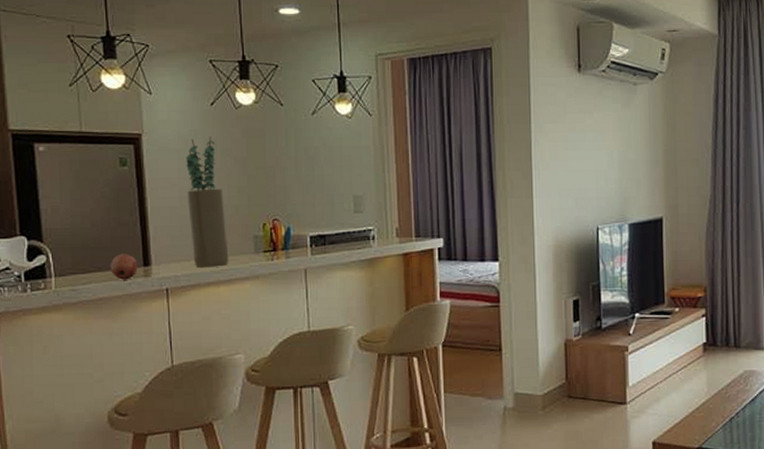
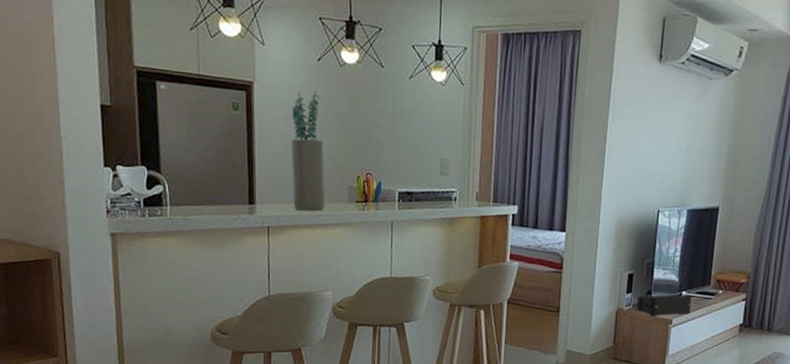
fruit: present [110,254,138,280] -> none [219,191,244,215]
speaker: none [586,317,647,345] -> present [636,294,692,317]

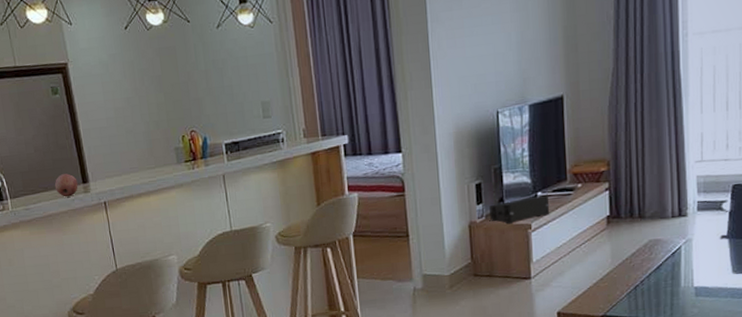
fruit: none [219,191,244,215] -> present [54,173,78,197]
vase: present [291,90,325,212] -> none [108,59,156,182]

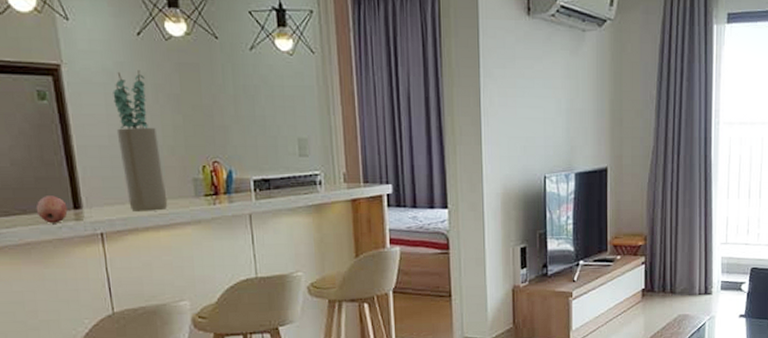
vase: none [108,59,156,182] -> present [113,70,168,213]
speaker: present [489,195,550,224] -> none [533,264,590,291]

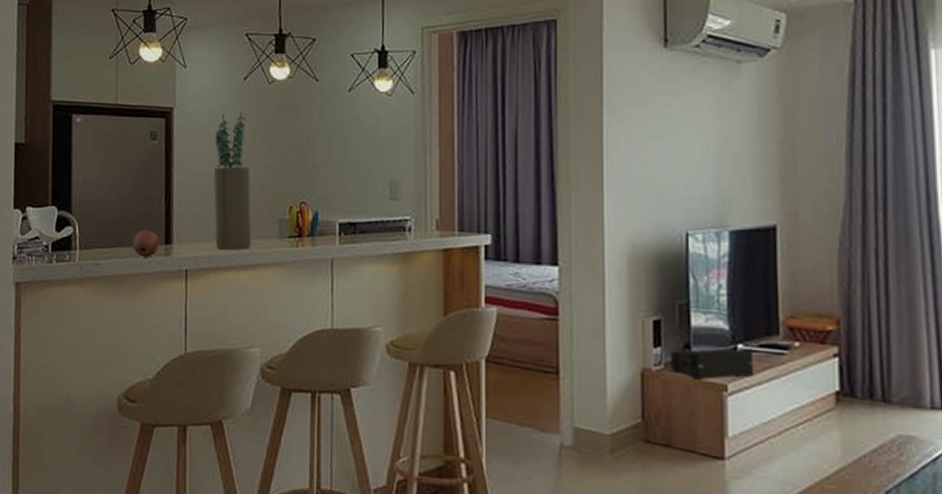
speaker: none [533,264,590,291] -> present [671,348,755,380]

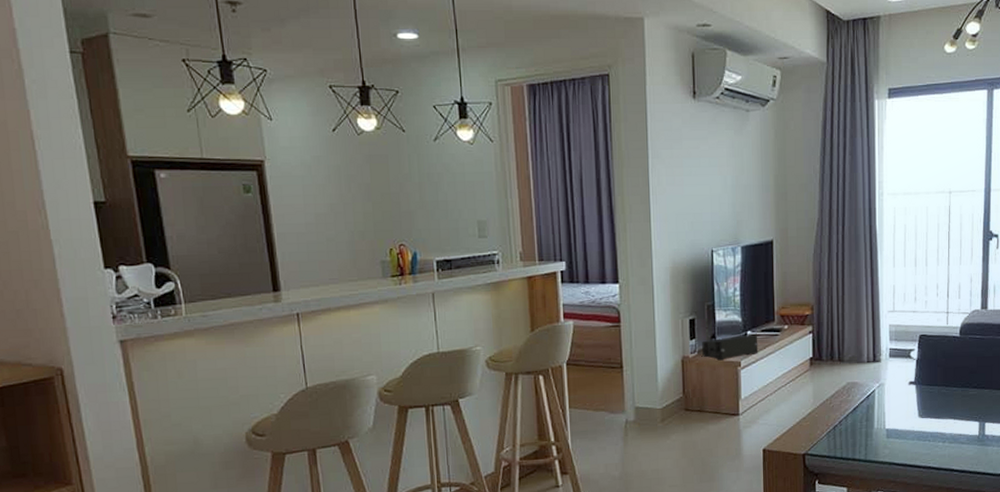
fruit: present [132,230,160,258] -> none [239,280,268,306]
vase: present [213,112,252,251] -> none [310,163,358,294]

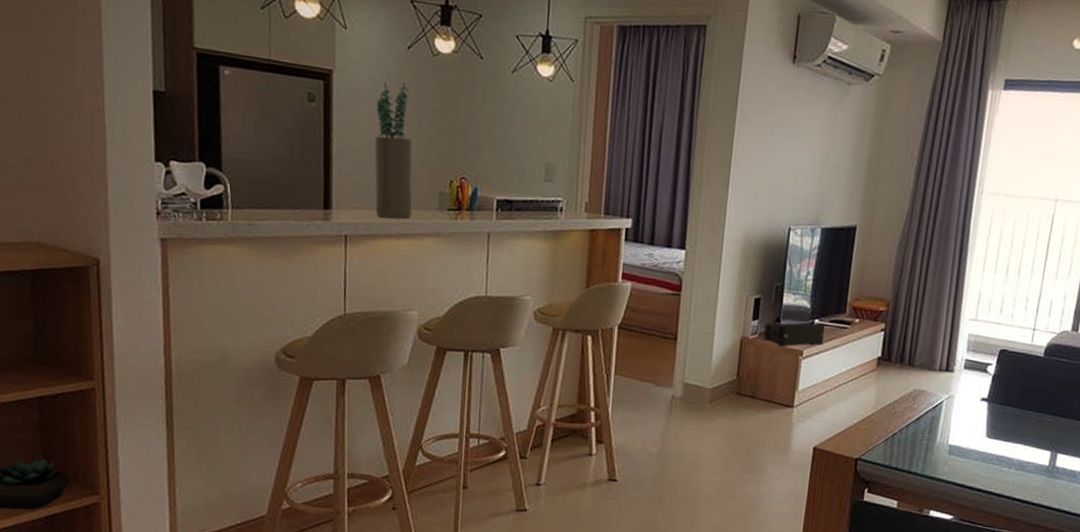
vase: none [310,163,358,294] -> present [374,81,413,220]

